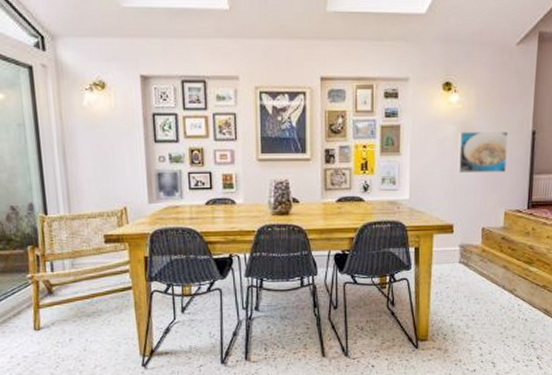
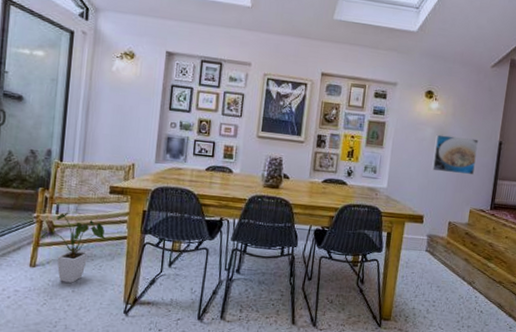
house plant: none [39,269,110,342] -> present [40,212,106,283]

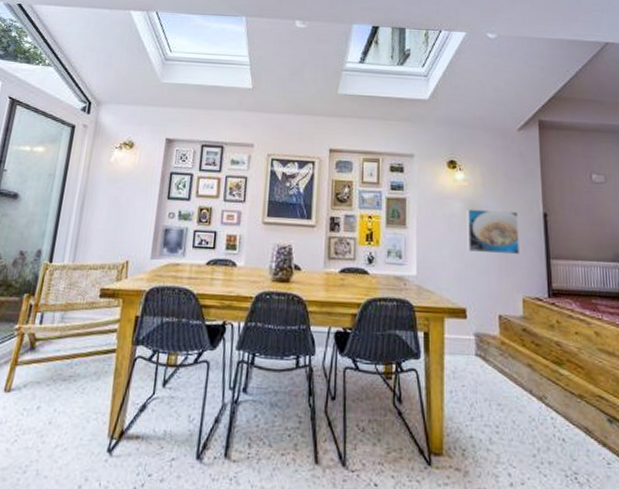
house plant: present [40,212,106,283] -> none [19,322,93,412]

